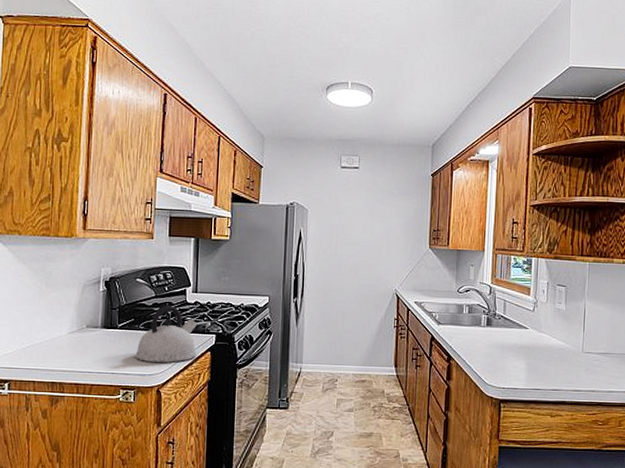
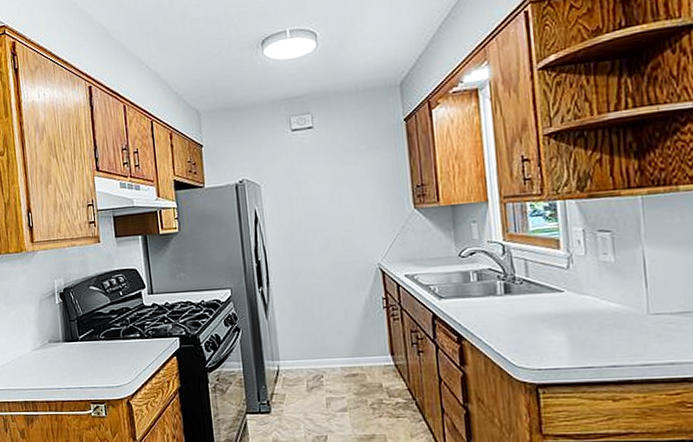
kettle: present [134,305,197,363] -> none [99,311,162,373]

